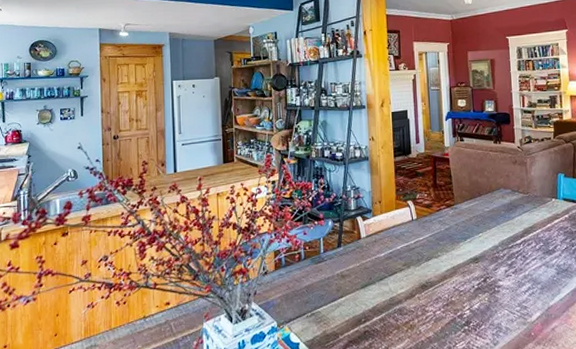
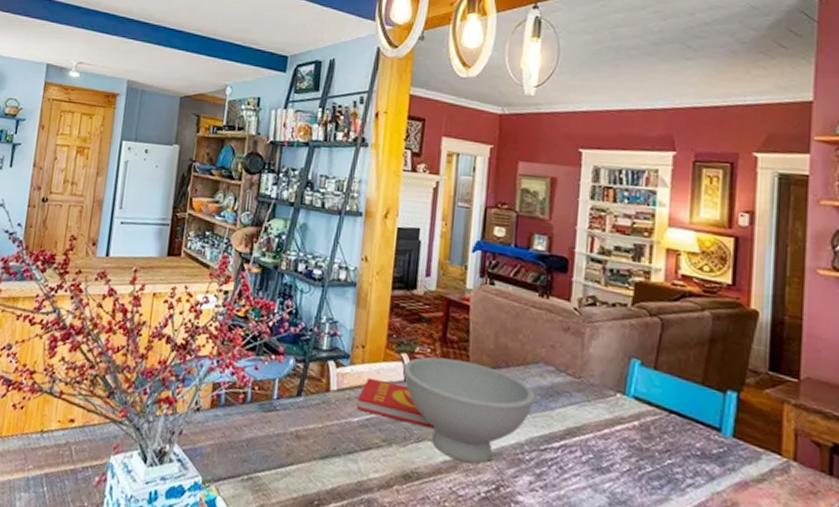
book: none [381,223,438,250] -> present [357,377,435,429]
bowl: none [410,197,501,268] -> present [403,357,536,464]

